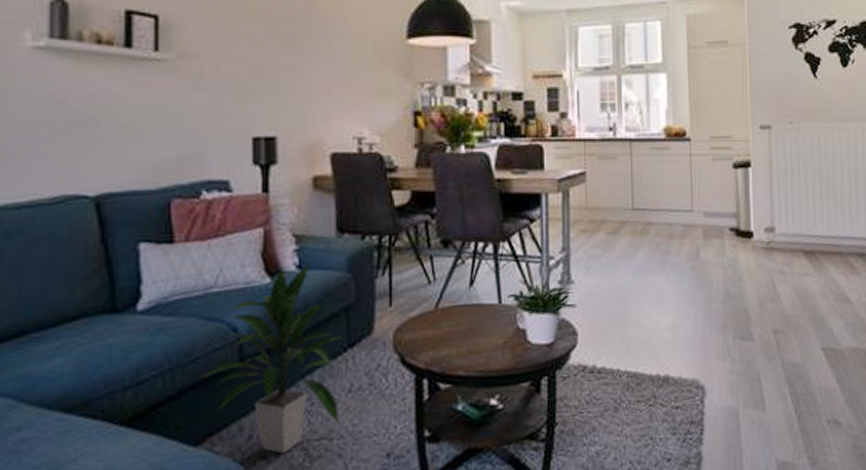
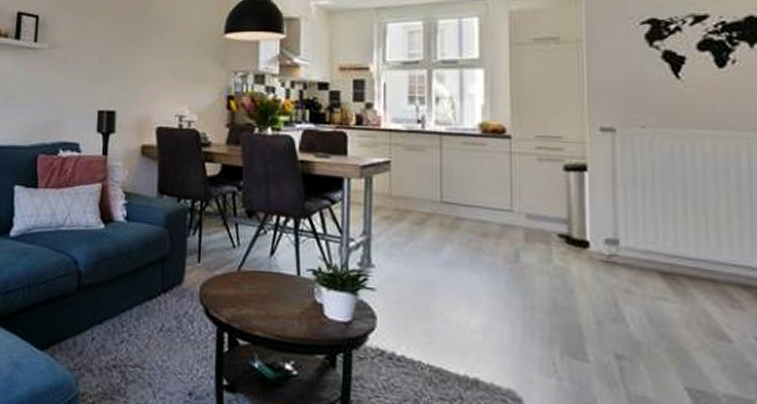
indoor plant: present [198,263,342,453] -> none [47,216,157,371]

